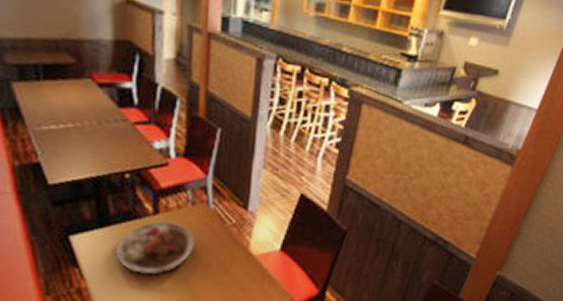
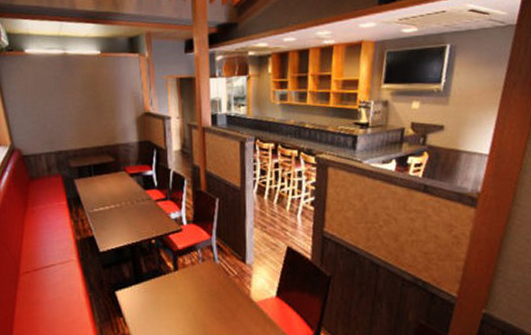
plate: present [115,220,195,275] -> none [148,275,207,322]

